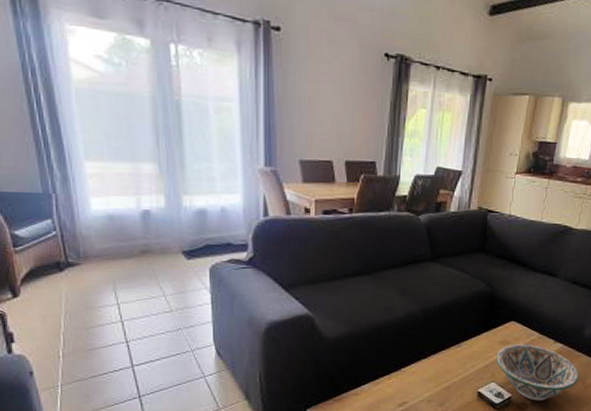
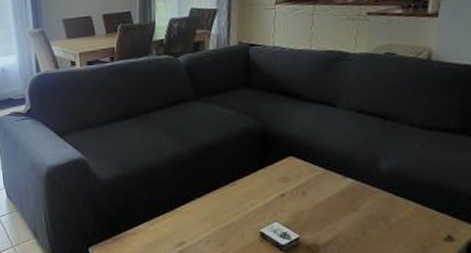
decorative bowl: present [496,344,579,401] -> none [276,181,380,243]

